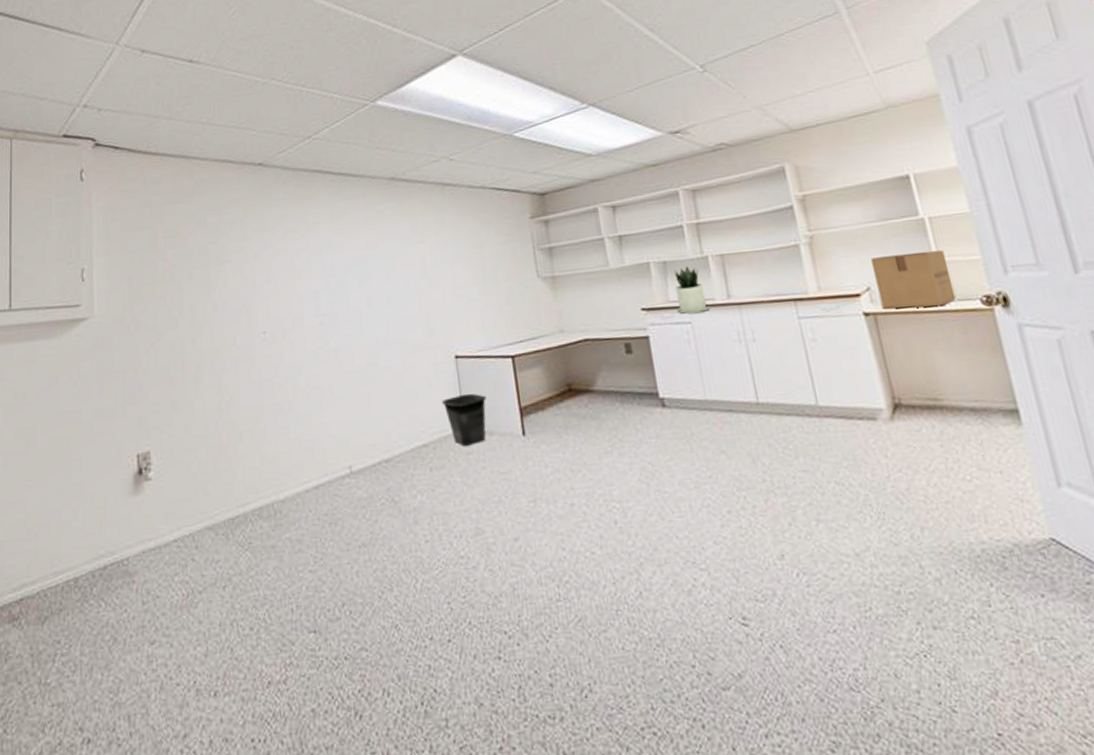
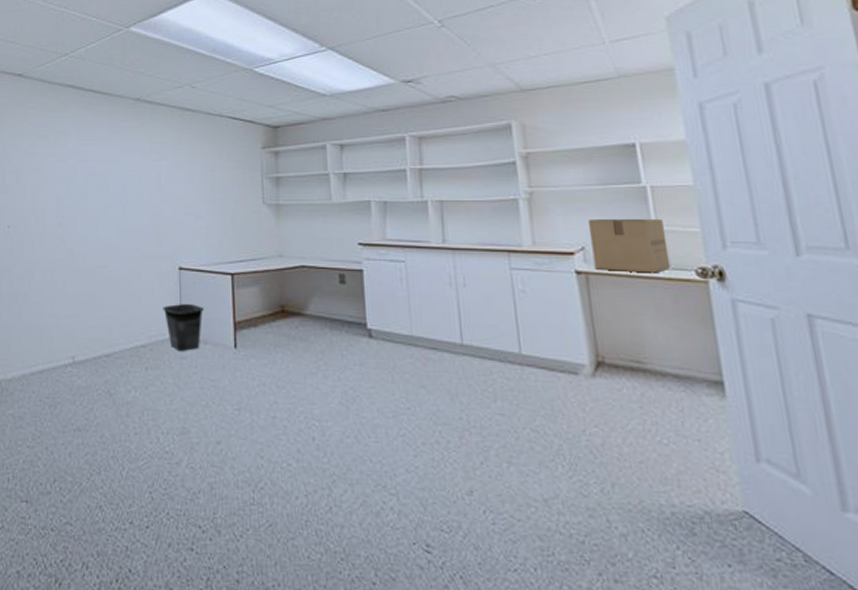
planter: present [674,265,711,314] -> none [392,207,425,254]

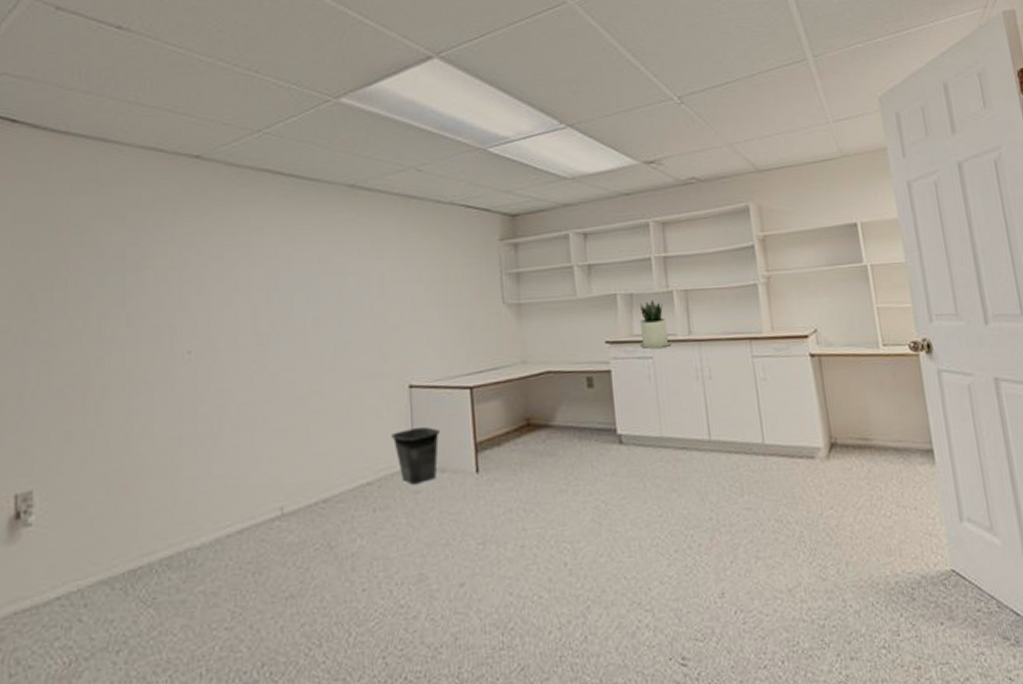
planter: none [392,207,425,254] -> present [639,299,672,349]
box: present [589,218,671,273] -> none [820,296,889,353]

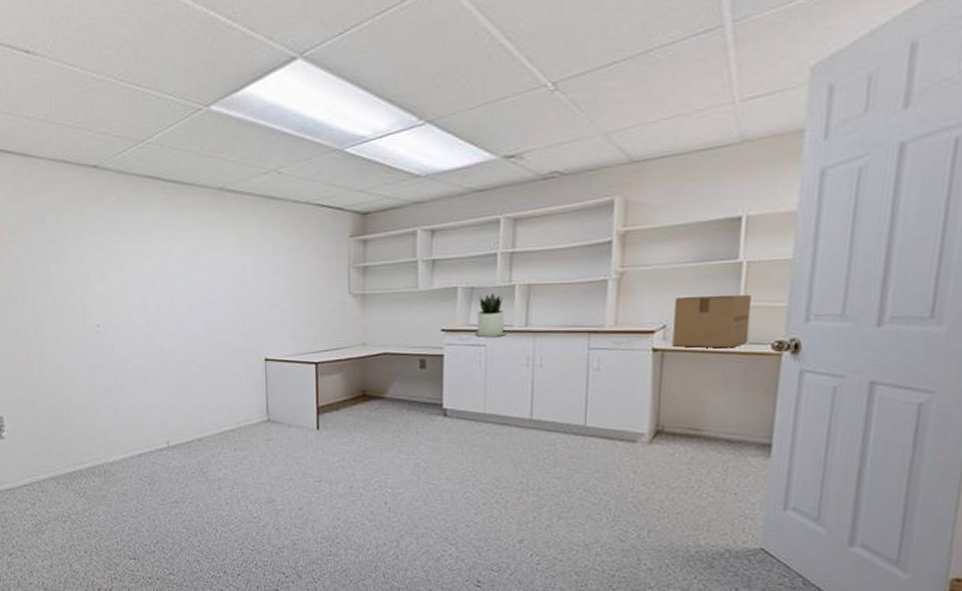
waste bin: present [391,426,440,484] -> none [250,391,289,434]
box: none [820,296,889,353] -> present [672,294,752,349]

